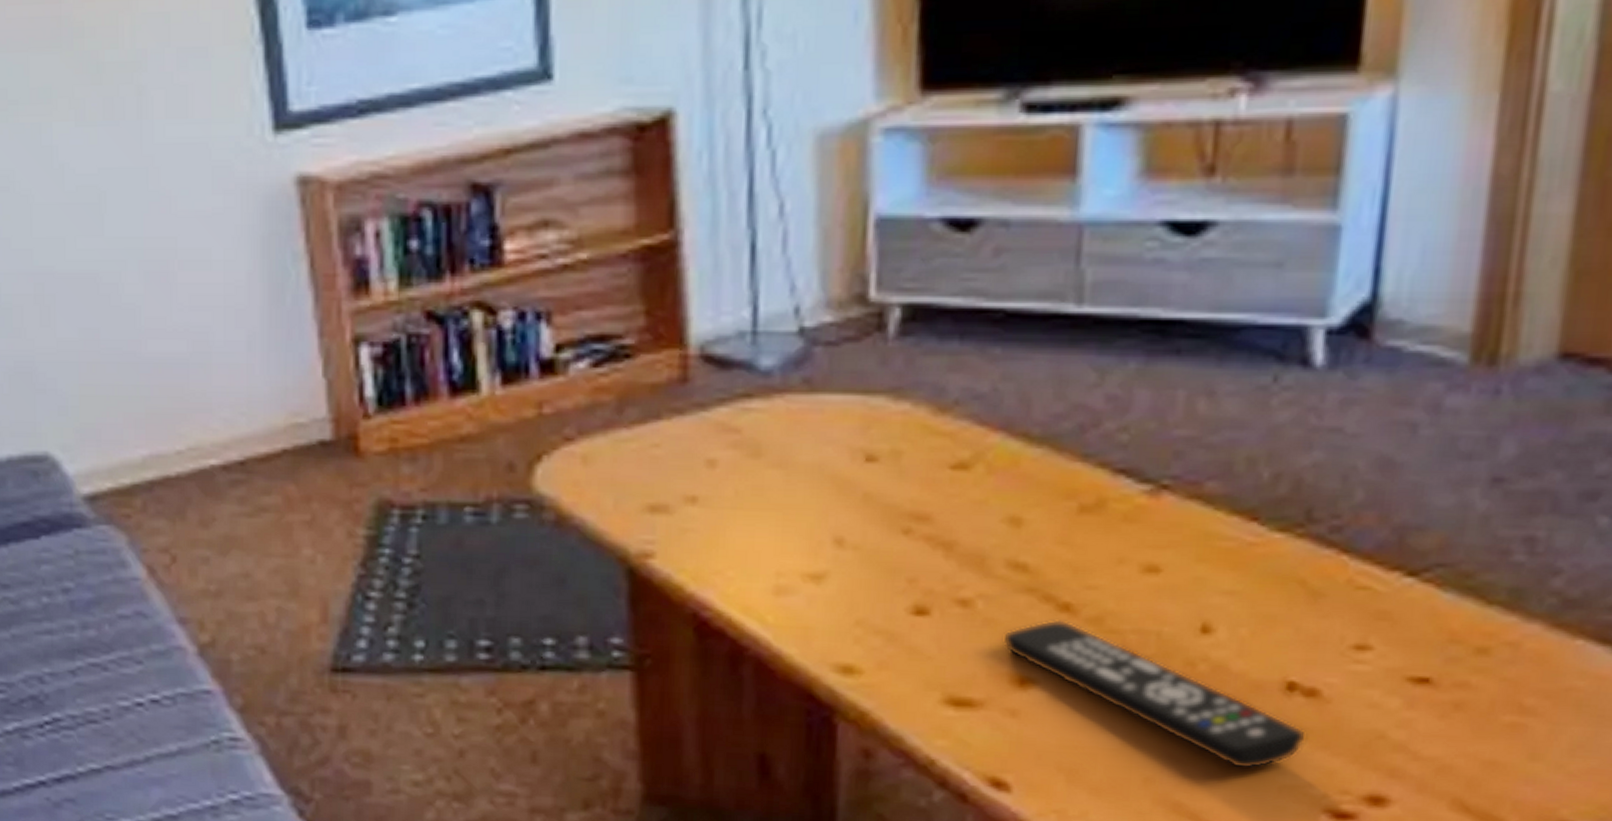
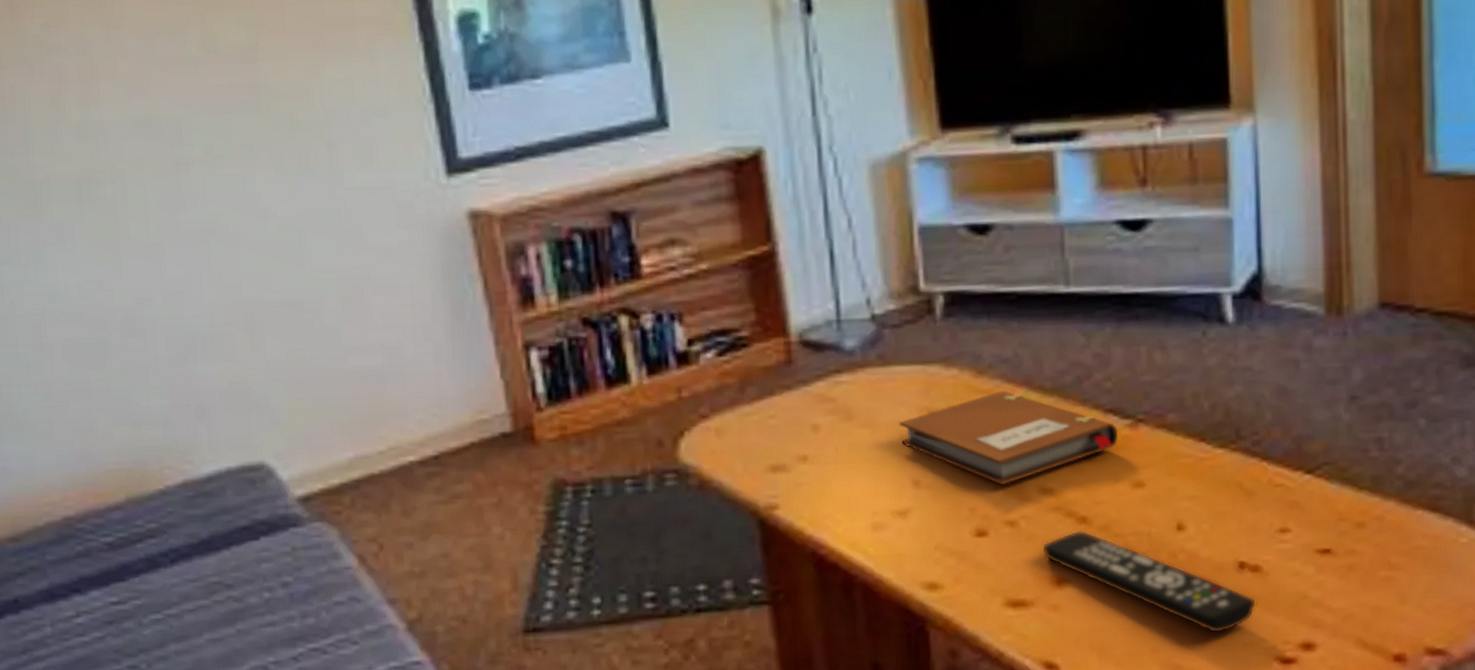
notebook: none [823,434,1131,553] -> present [899,390,1119,485]

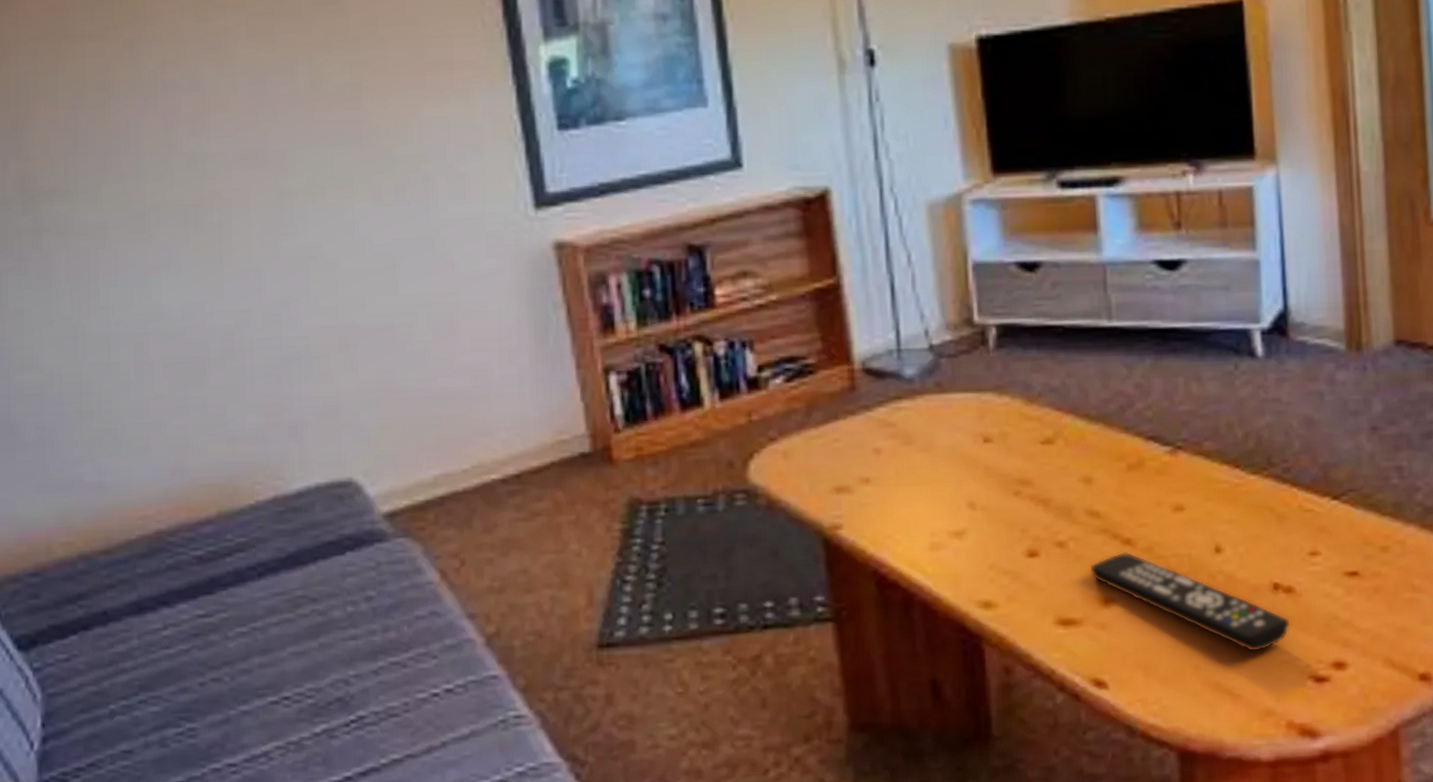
notebook: present [899,390,1119,485] -> none [955,418,1159,507]

